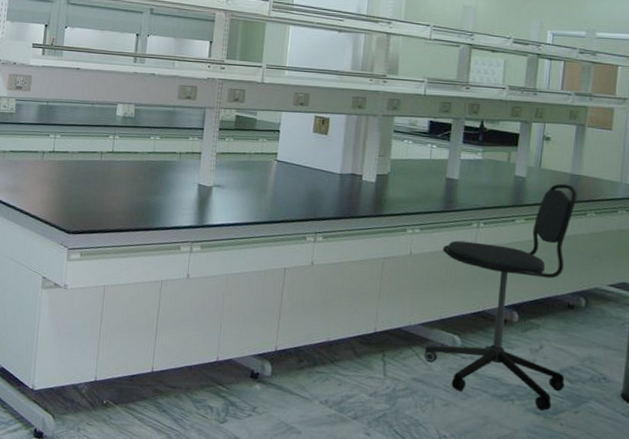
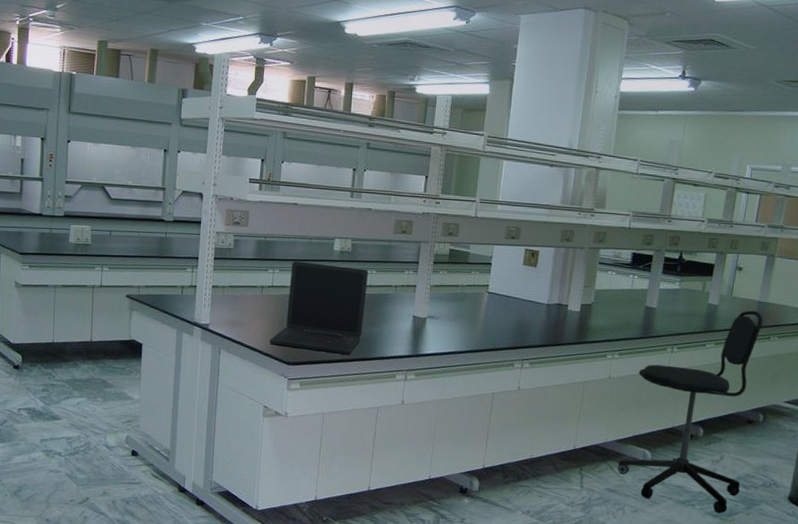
laptop: none [50,126,152,224] -> present [270,261,368,355]

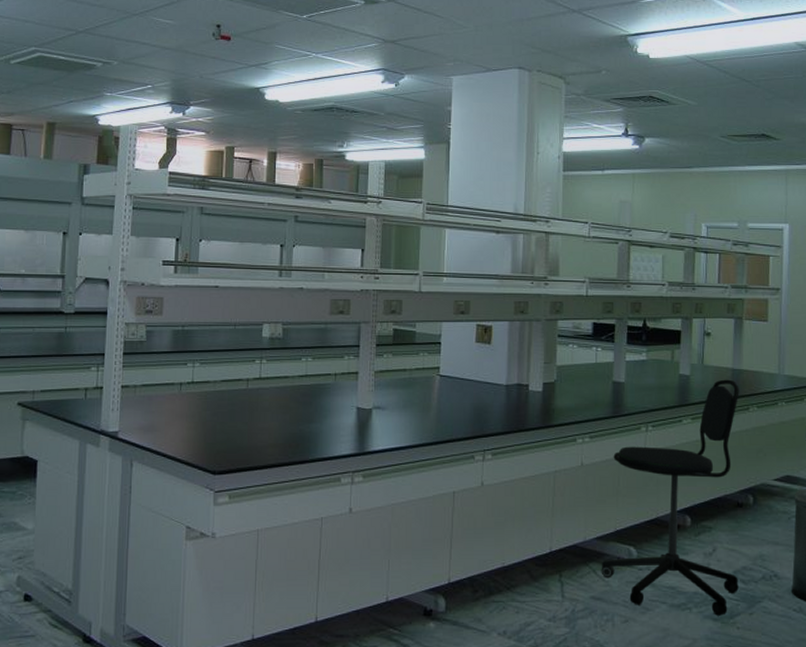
laptop: present [270,261,368,355] -> none [191,352,303,458]

